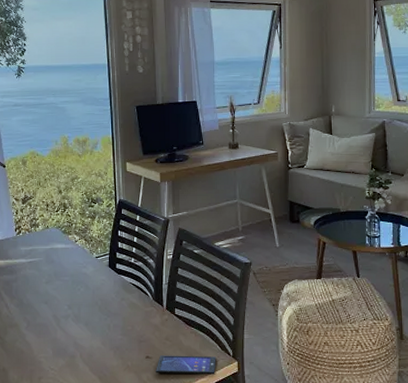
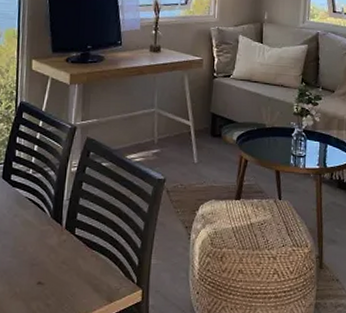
smartphone: present [156,355,216,375] -> none [48,281,119,304]

